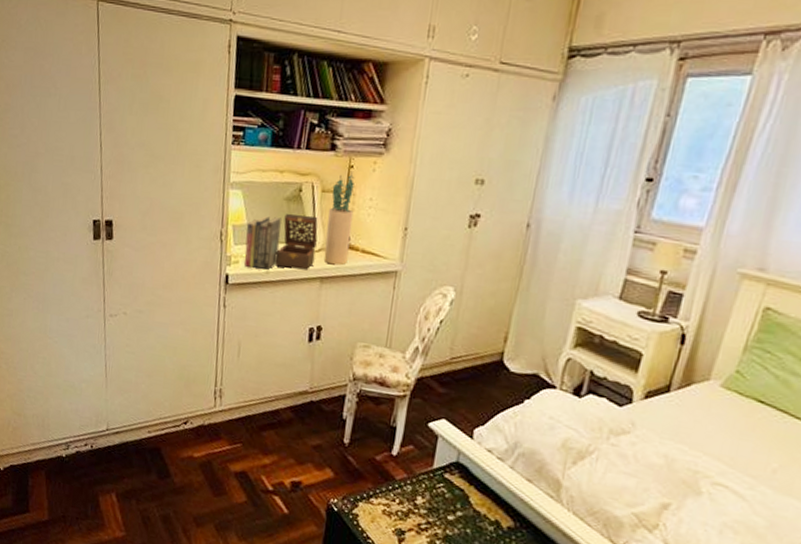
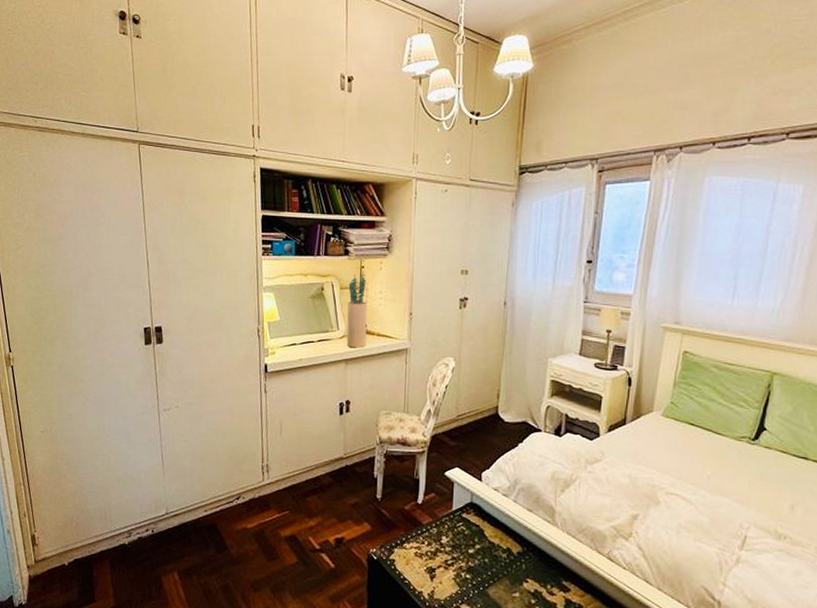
books: present [244,216,281,270] -> none [279,312,309,357]
jewelry box: present [276,213,318,271] -> none [306,308,340,355]

